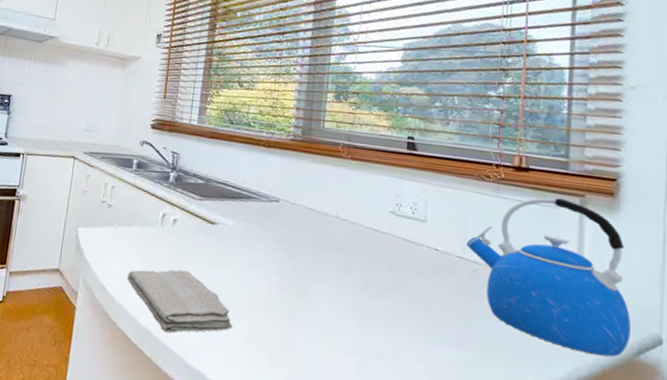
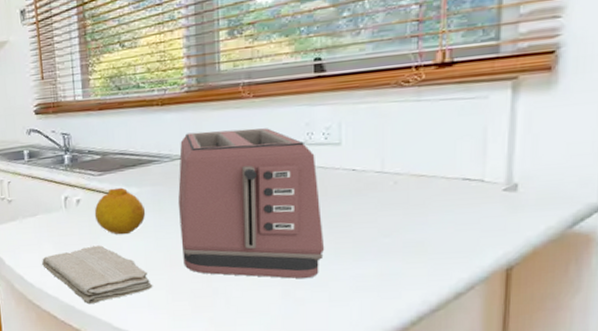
fruit: none [188,215,238,266] -> present [94,187,146,235]
toaster: none [266,178,405,353] -> present [177,128,325,279]
kettle: present [466,198,630,357] -> none [386,86,565,237]

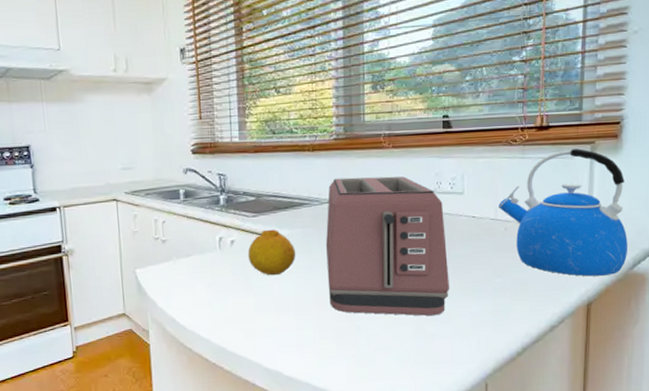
washcloth: present [41,245,153,305] -> none [194,286,302,346]
kettle: none [386,86,565,237] -> present [498,148,628,277]

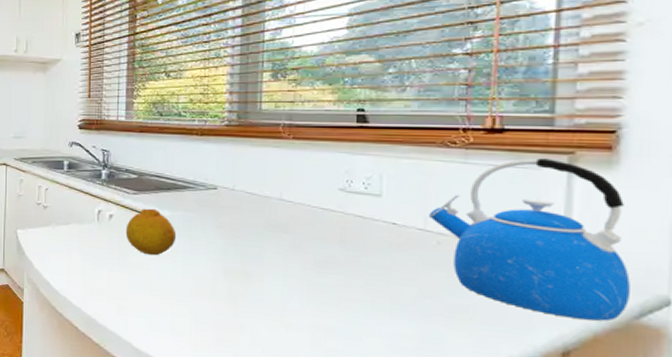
toaster: present [325,176,450,316] -> none [209,165,360,329]

